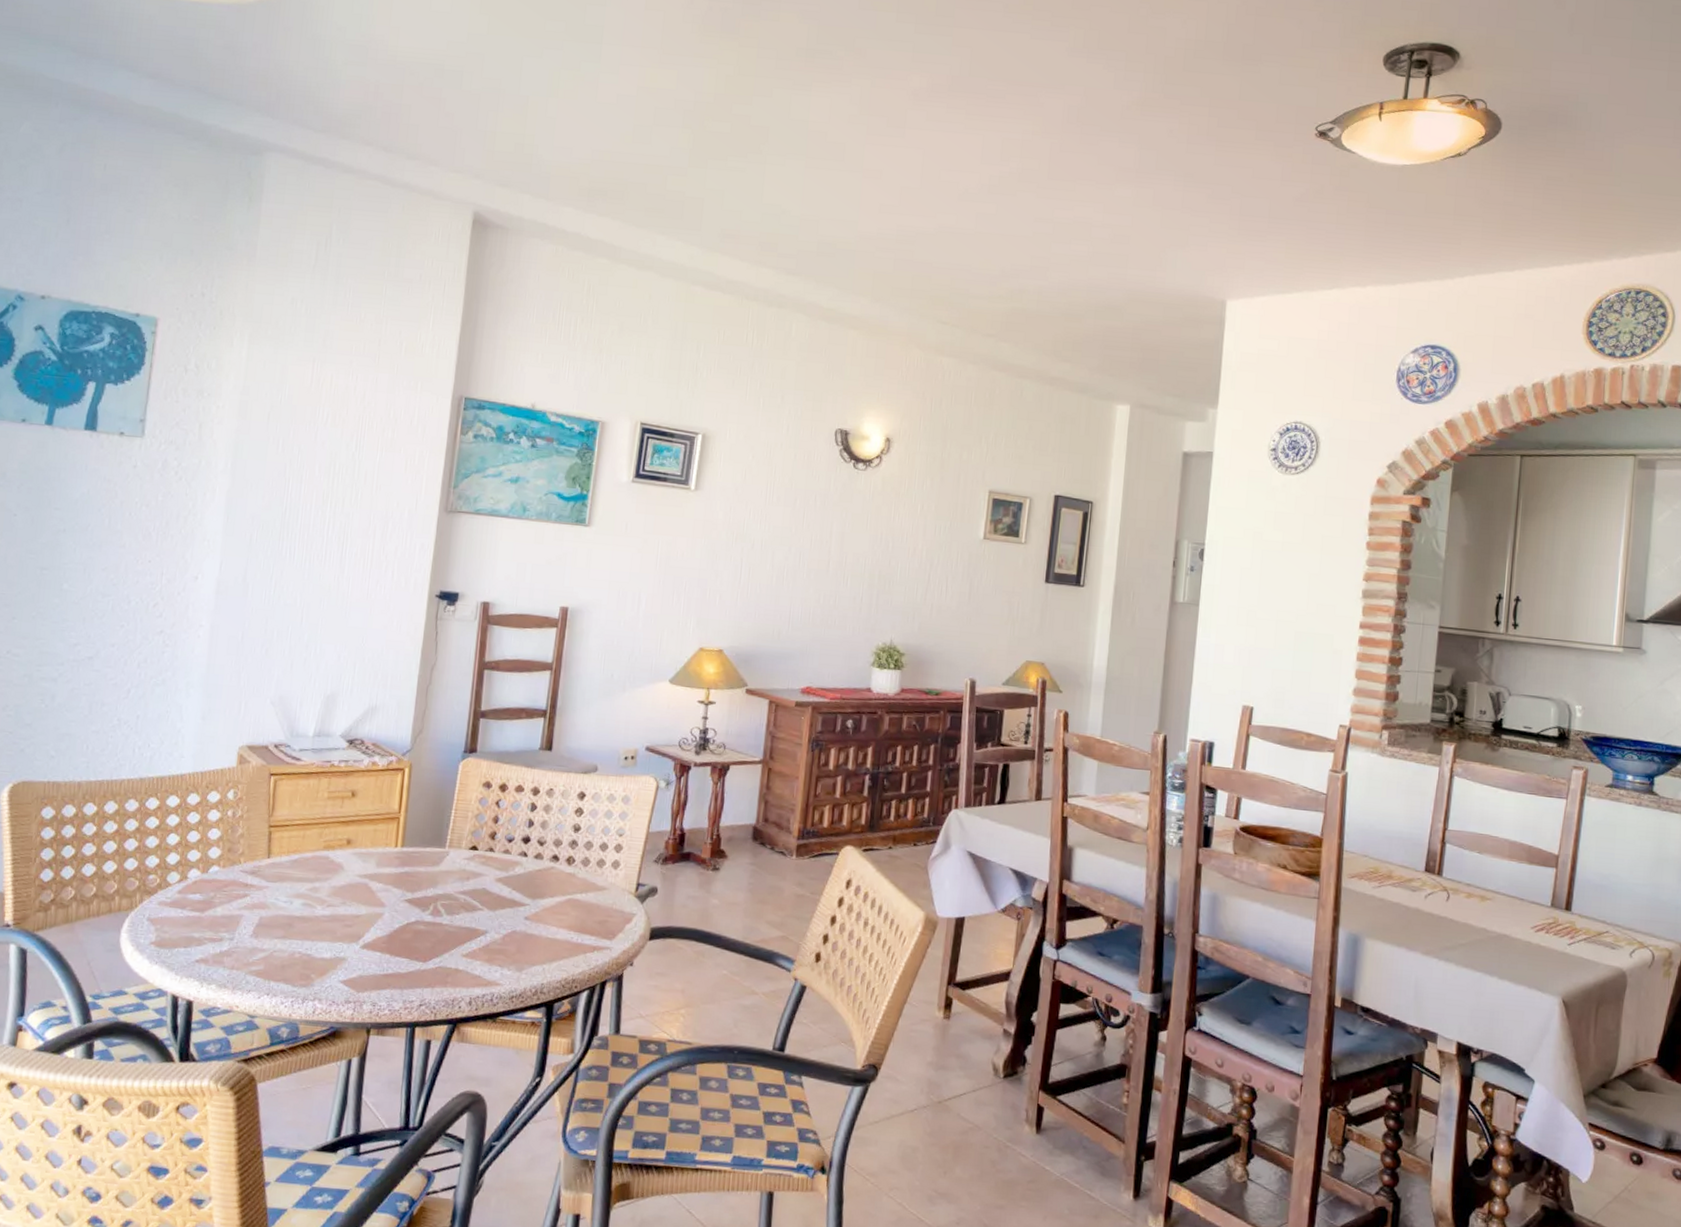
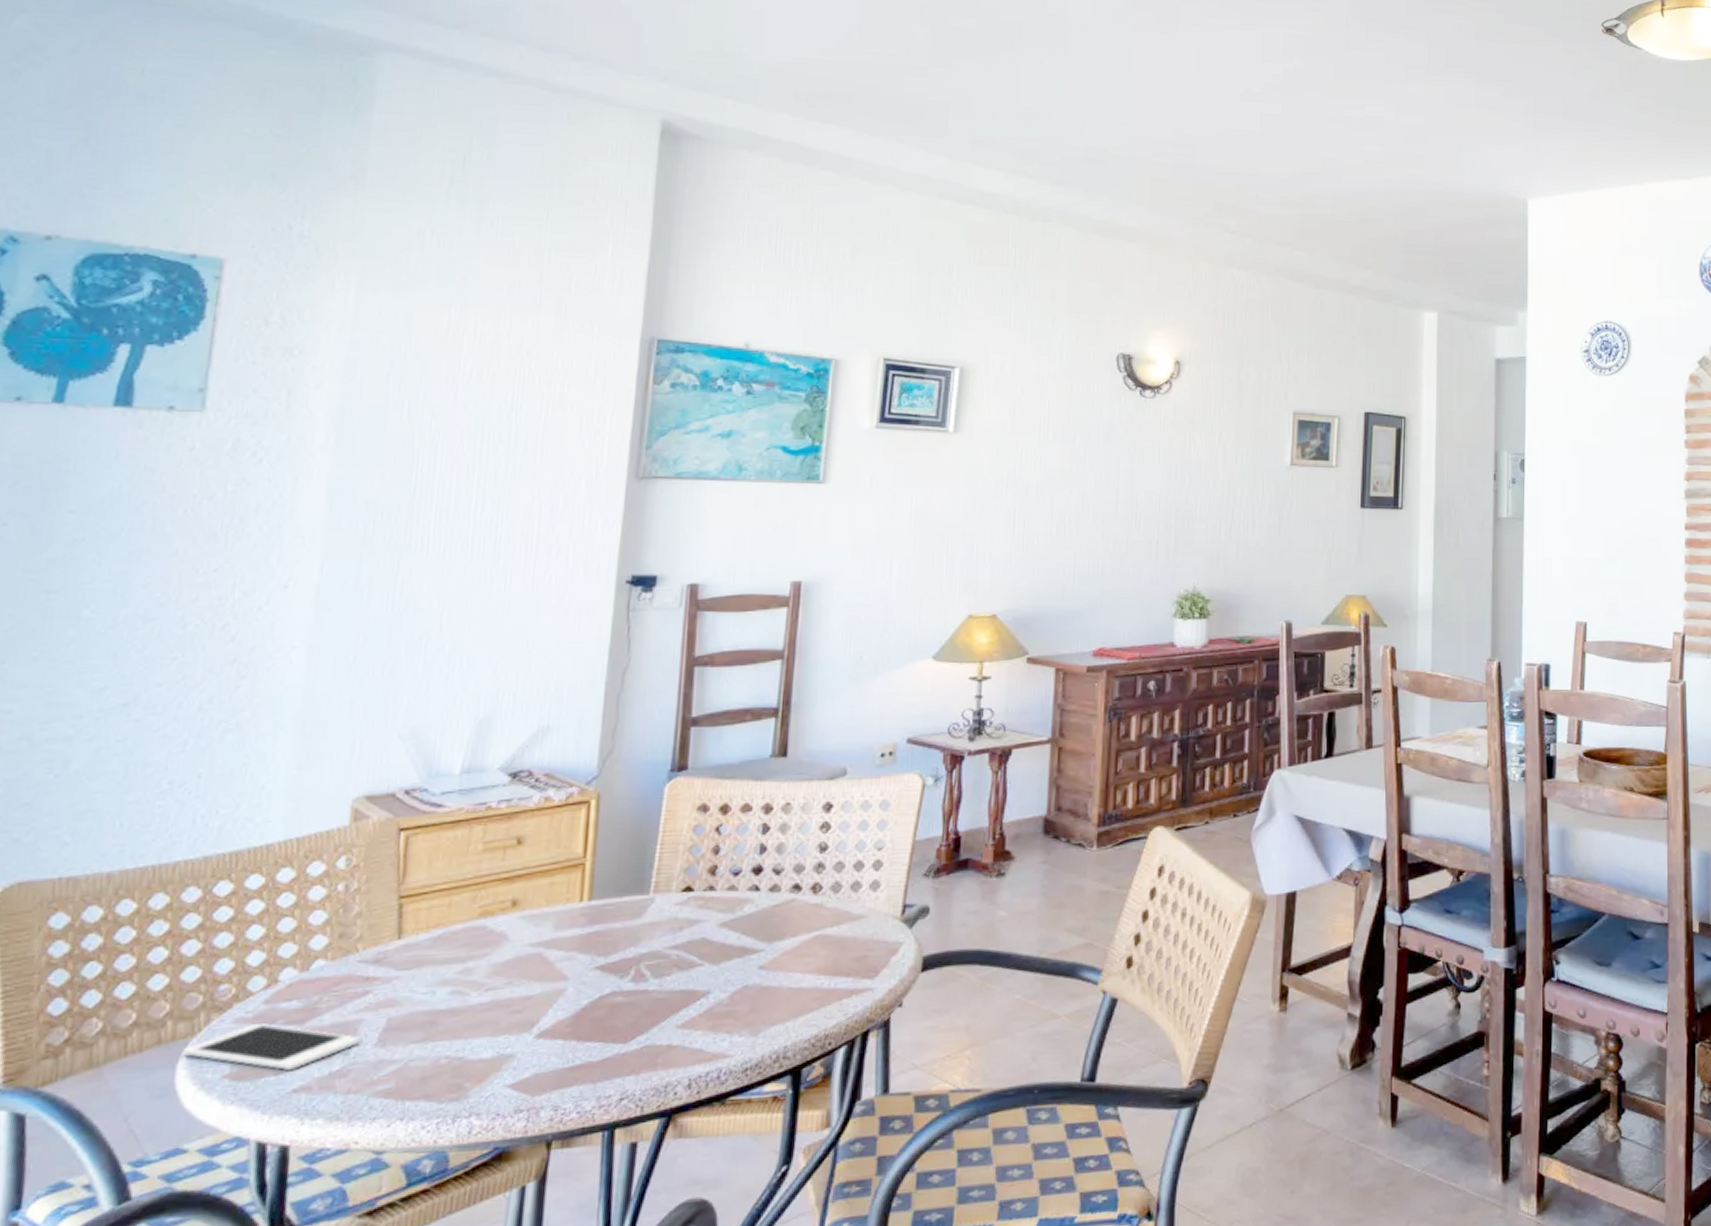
cell phone: none [125,907,241,945] -> present [183,1023,359,1070]

